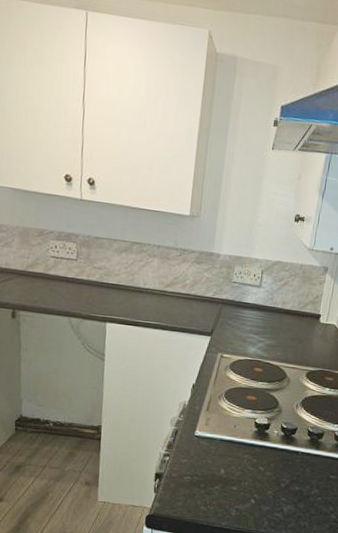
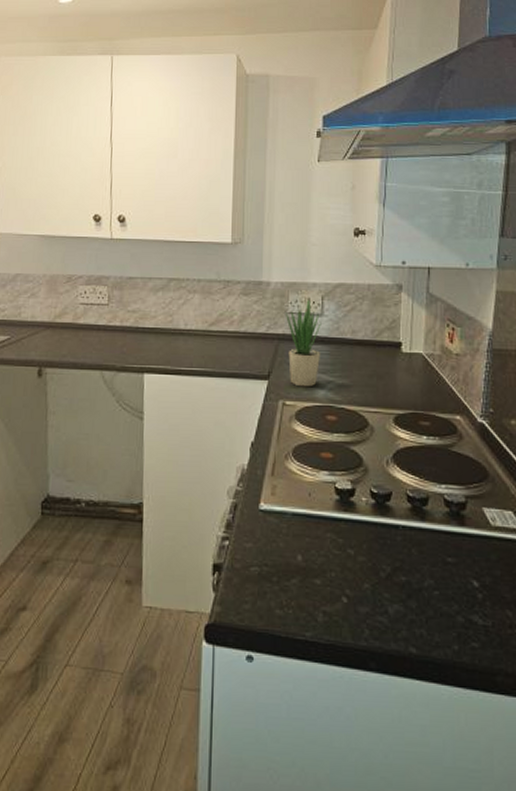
potted plant: none [228,270,259,345] -> present [286,297,321,387]

